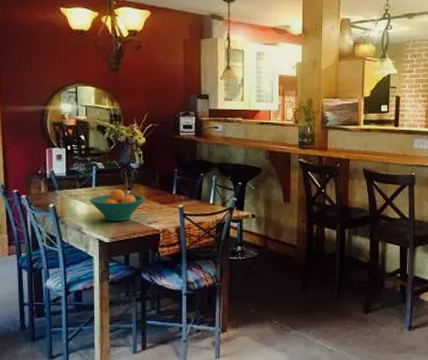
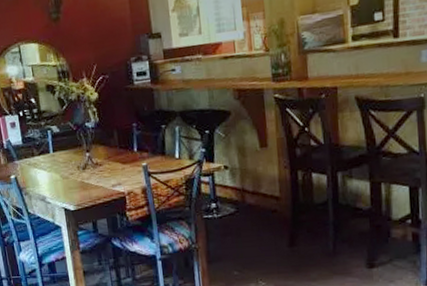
fruit bowl: present [89,189,145,222] -> none [49,152,105,188]

